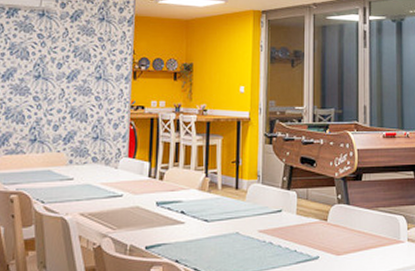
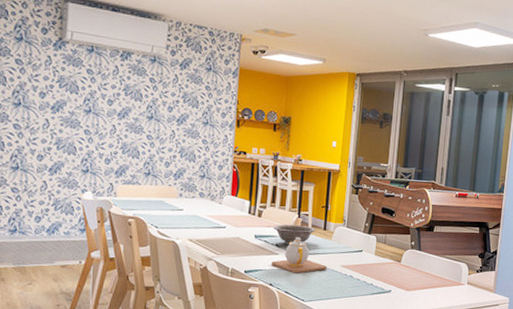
decorative bowl: none [177,185,227,211] -> present [273,224,316,245]
teapot: none [177,199,243,245] -> present [271,236,328,273]

